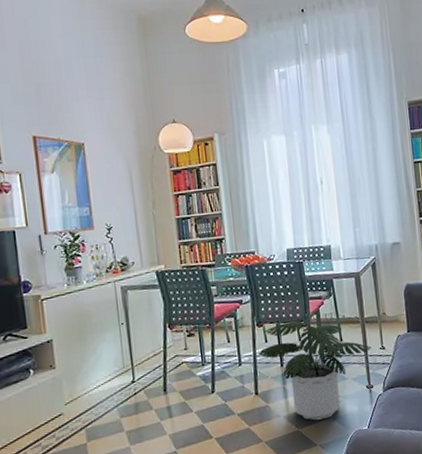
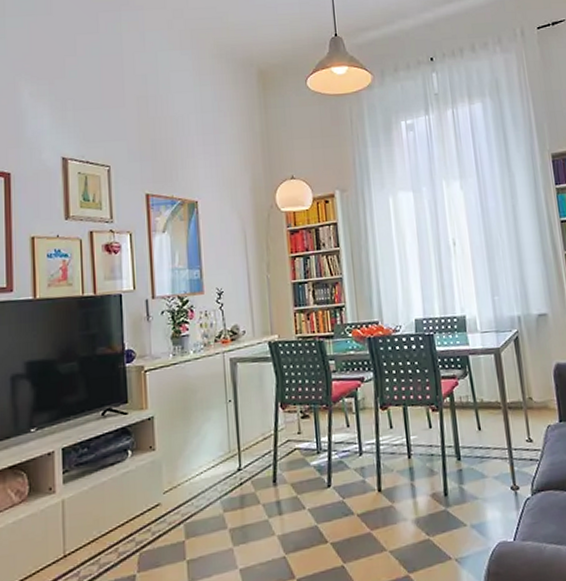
potted plant: present [258,321,372,421] -> none [382,404,516,527]

